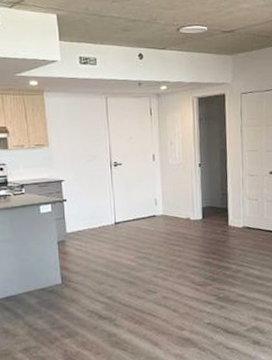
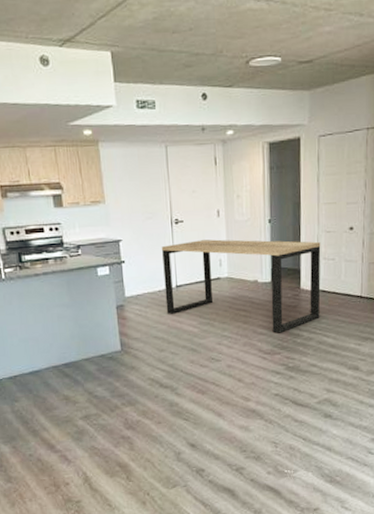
dining table: none [101,181,246,266] -> present [161,239,321,333]

